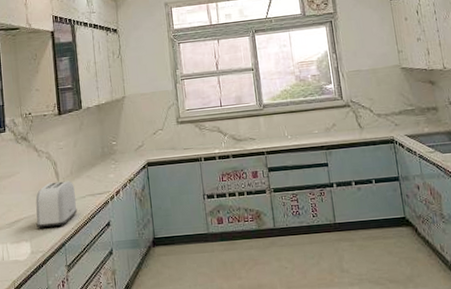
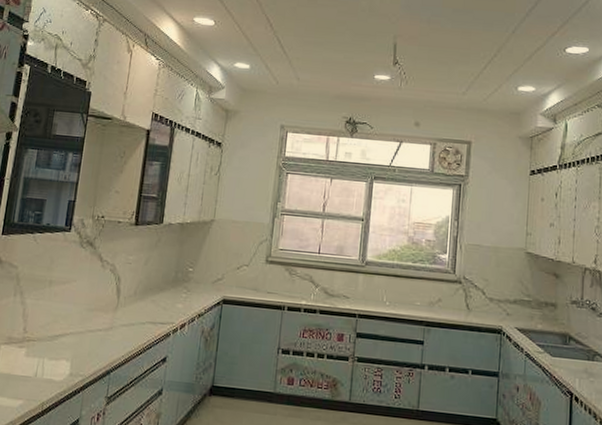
toaster: present [35,181,78,229] -> none [82,299,135,353]

